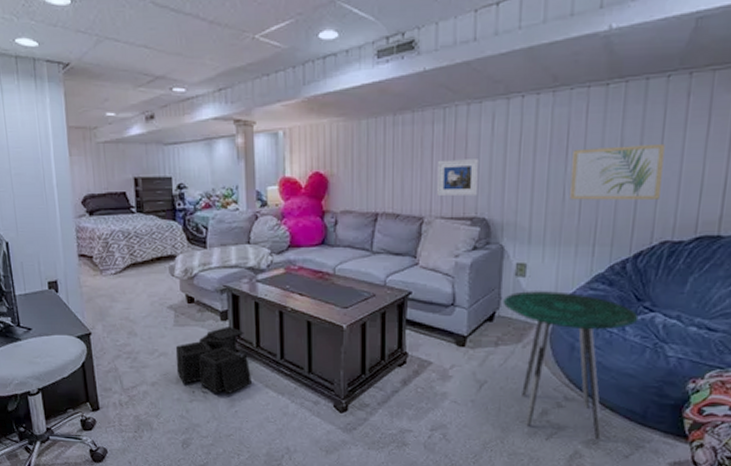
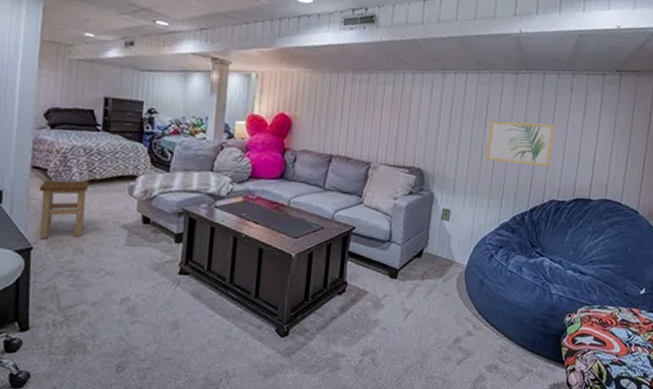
stool: none [88,265,133,324] -> present [39,180,89,239]
storage bin: present [175,326,252,395] -> none [121,249,199,317]
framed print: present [437,159,480,197] -> none [383,116,420,150]
side table: present [503,291,639,440] -> none [430,233,532,365]

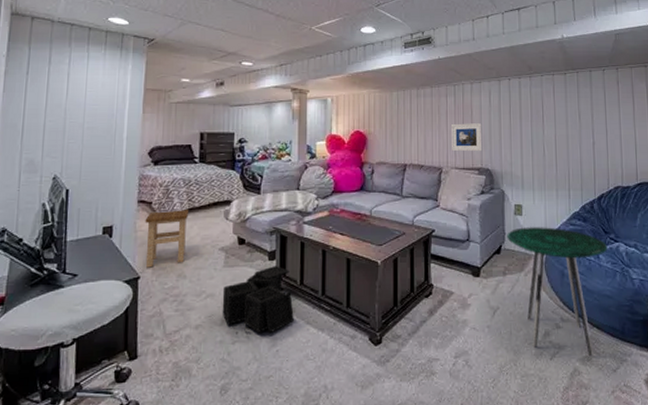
storage bin: none [121,249,199,317] -> present [222,266,294,336]
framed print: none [383,116,420,150] -> present [452,123,483,152]
side table: none [430,233,532,365] -> present [507,227,608,357]
wall art: present [486,120,555,167] -> none [547,115,610,155]

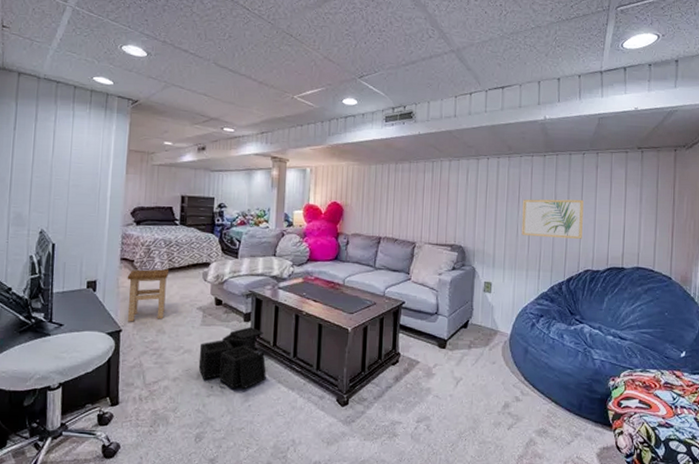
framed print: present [452,123,483,152] -> none [426,200,458,229]
side table: present [507,227,608,357] -> none [474,304,572,429]
wall art: none [547,115,610,155] -> present [521,199,584,239]

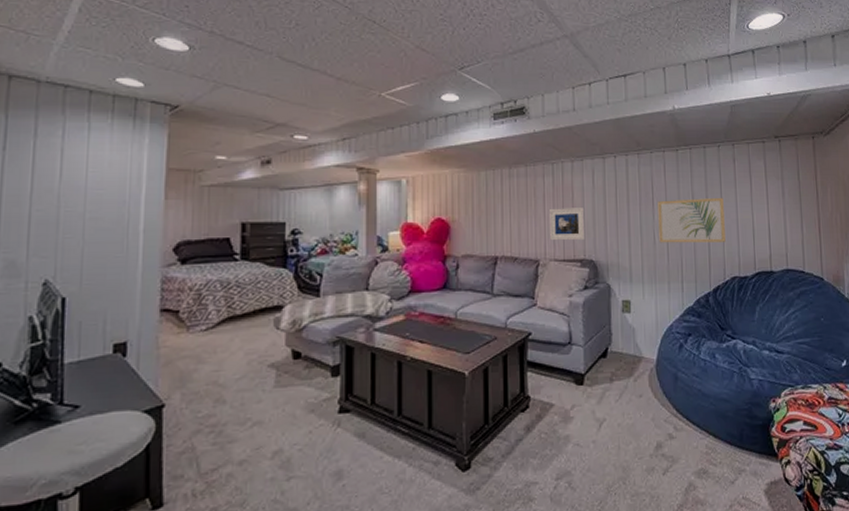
stool: present [127,269,170,322] -> none [170,319,229,393]
storage bin: present [198,327,266,390] -> none [273,383,364,470]
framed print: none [426,200,458,229] -> present [550,208,586,241]

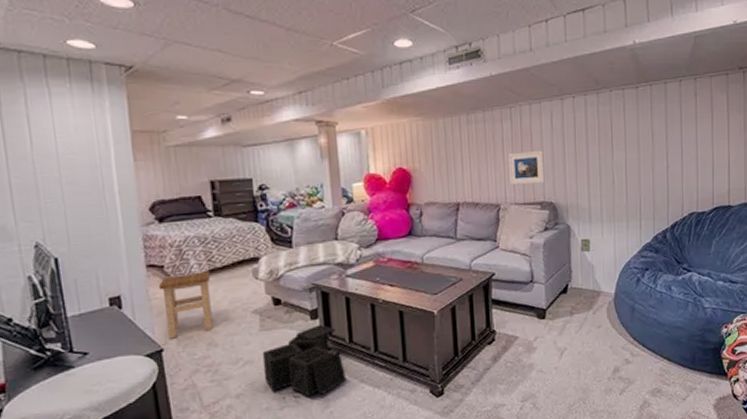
stool: none [170,319,229,393] -> present [158,271,213,339]
storage bin: none [273,383,364,470] -> present [262,325,346,400]
wall art: present [658,197,726,243] -> none [617,134,684,183]

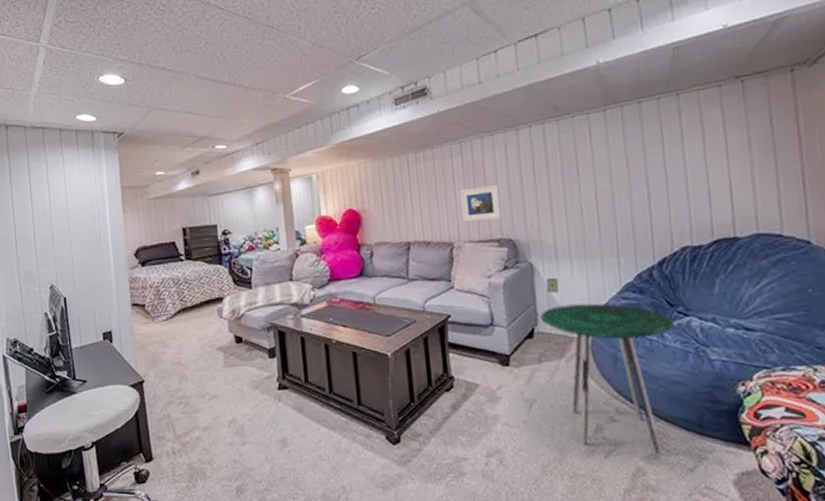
stool: present [158,271,213,339] -> none [141,310,185,371]
storage bin: present [262,325,346,400] -> none [226,363,303,437]
side table: none [573,261,680,388] -> present [540,303,675,454]

